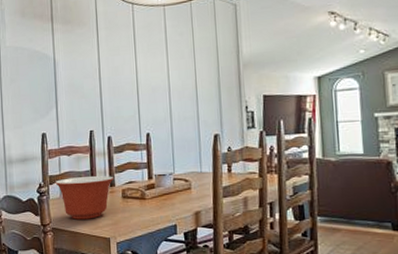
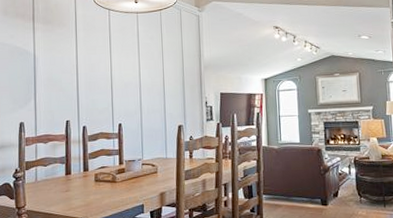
mixing bowl: present [55,176,114,220] -> none [31,161,87,202]

